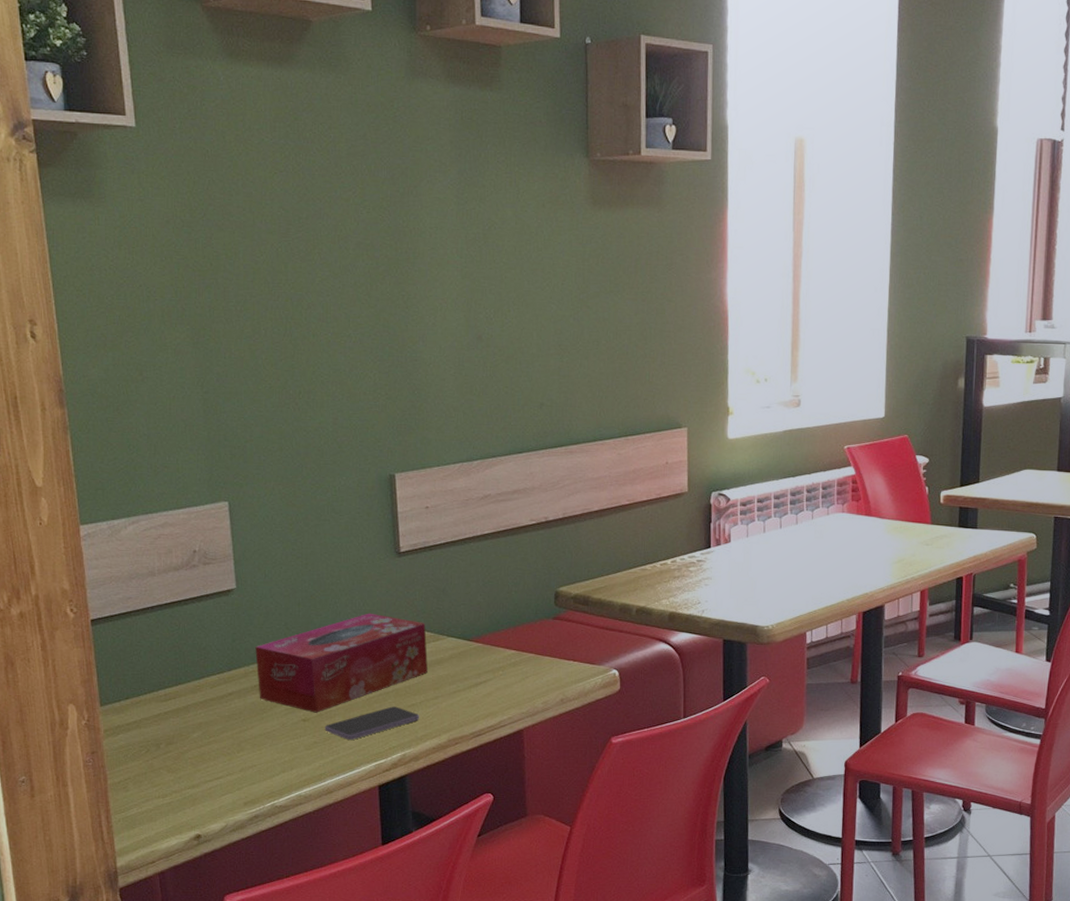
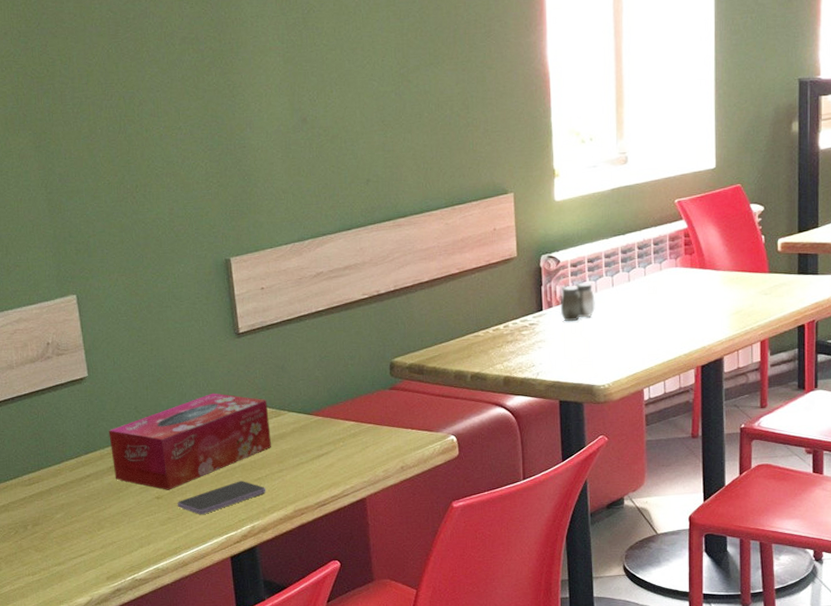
salt and pepper shaker: none [728,522,763,561] -> present [560,282,595,322]

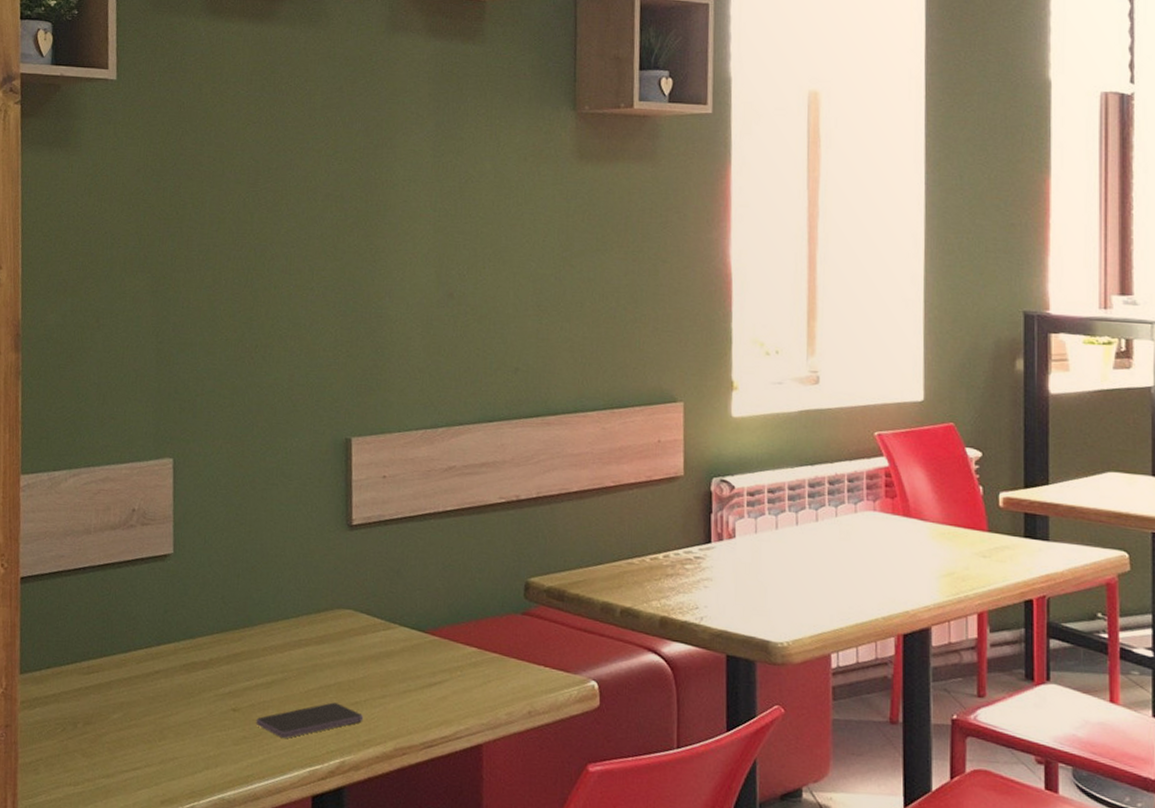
tissue box: present [109,393,272,490] -> none [187,591,376,703]
salt and pepper shaker: present [560,282,595,322] -> none [732,515,775,561]

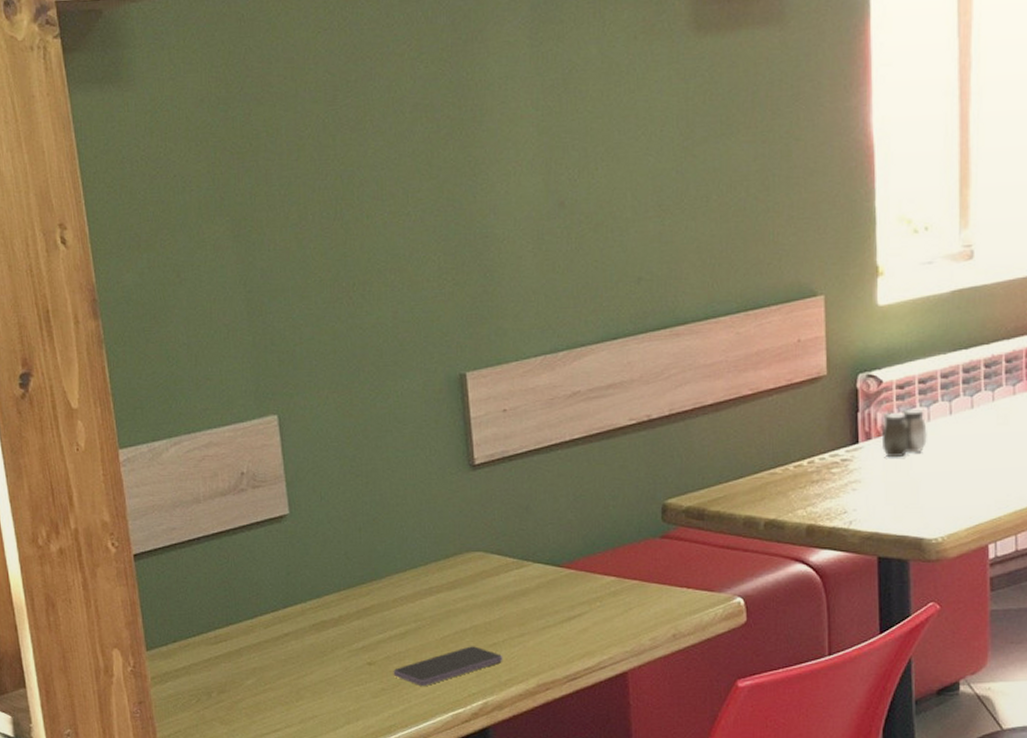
salt and pepper shaker: none [732,515,775,561] -> present [881,408,927,458]

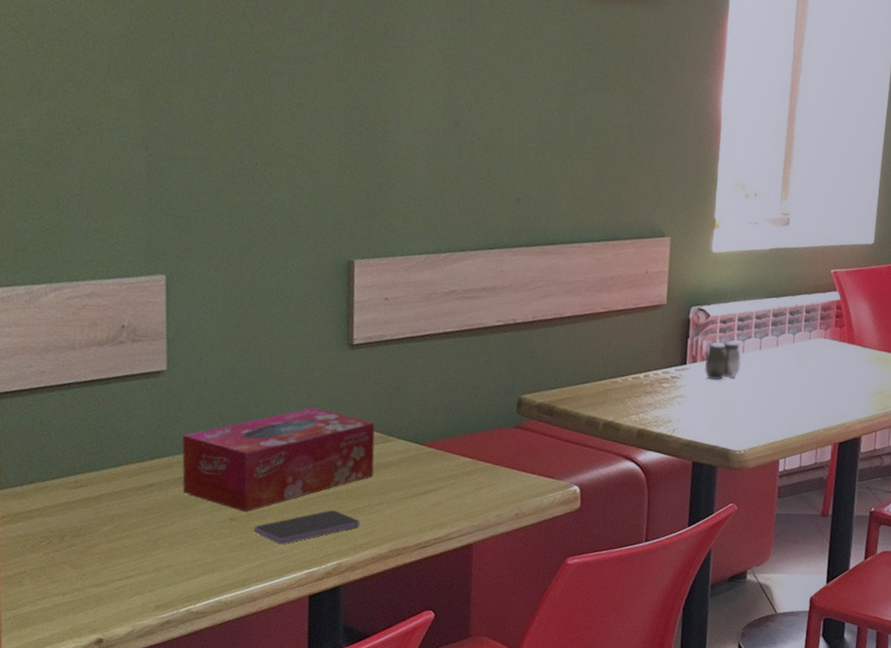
tissue box: none [312,537,512,655] -> present [182,407,375,512]

